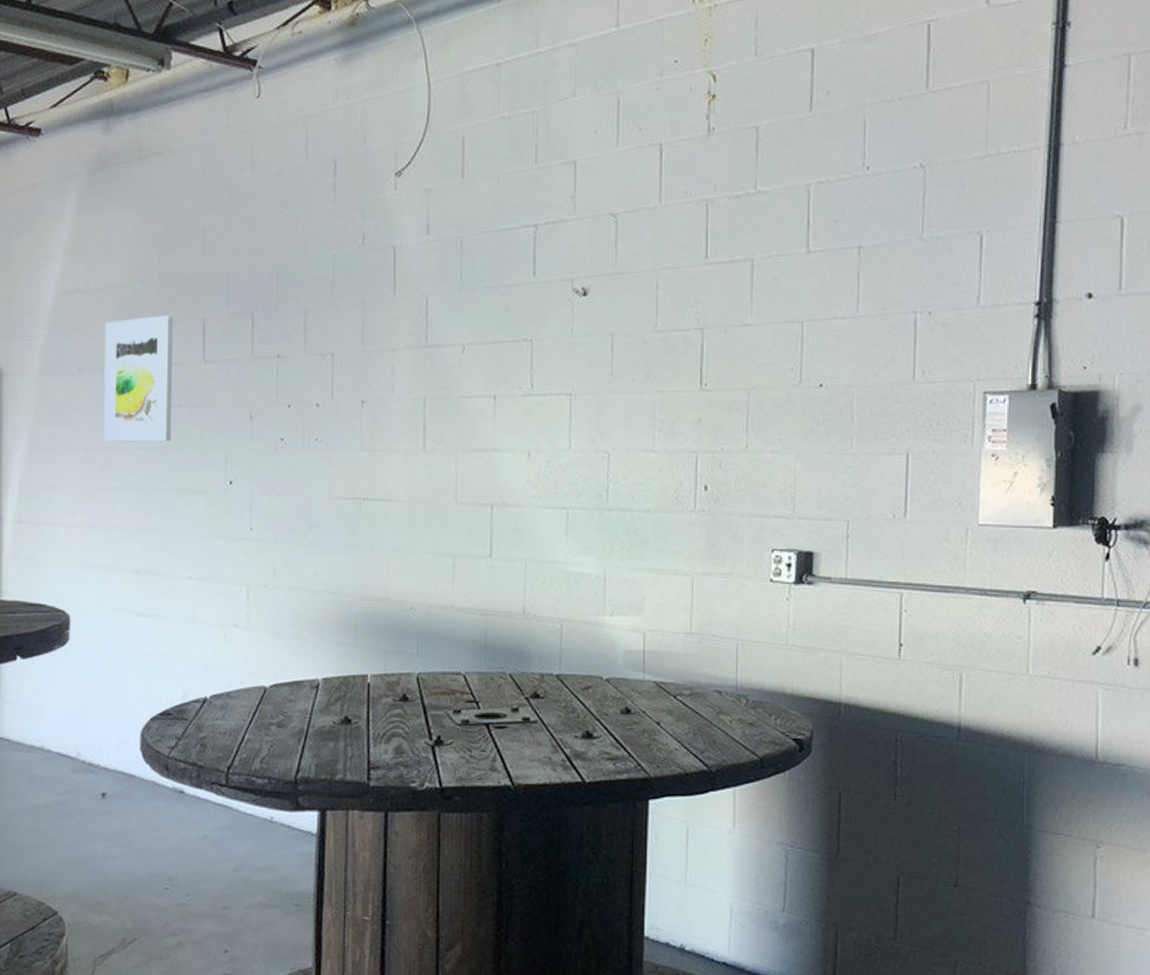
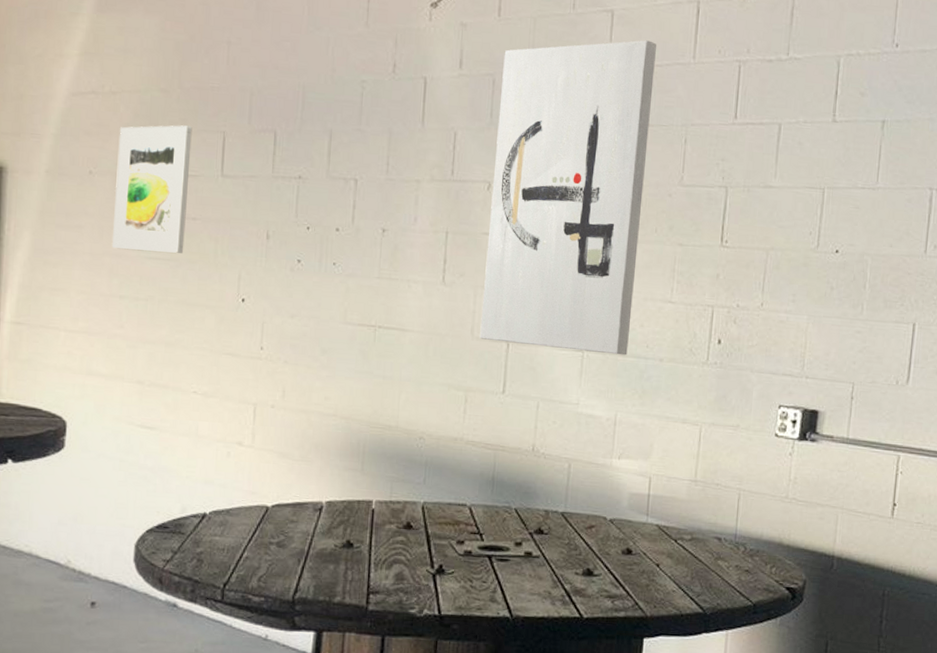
wall art: none [463,188,621,509] -> present [480,40,656,356]

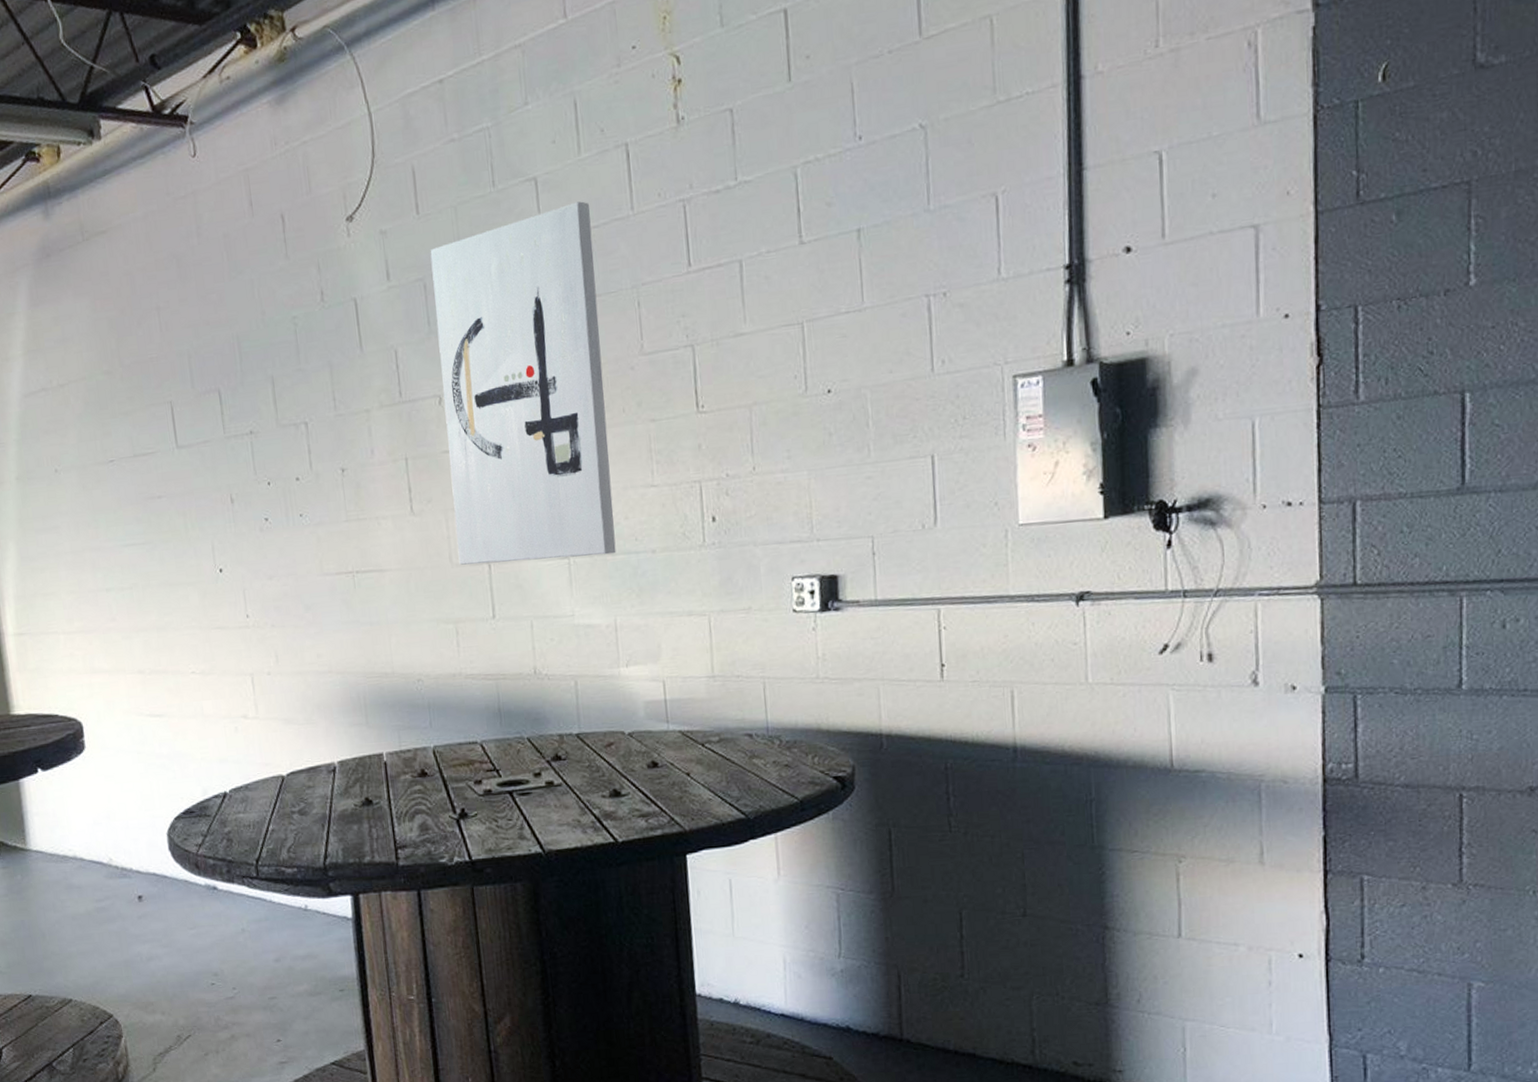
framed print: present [111,125,192,254] -> none [74,403,156,543]

